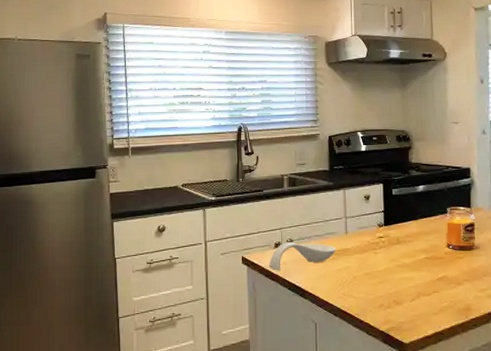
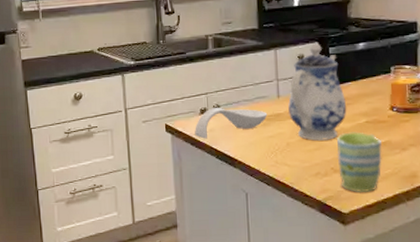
teapot: none [355,185,408,275] -> present [288,43,347,141]
mug: none [398,267,440,325] -> present [336,132,382,193]

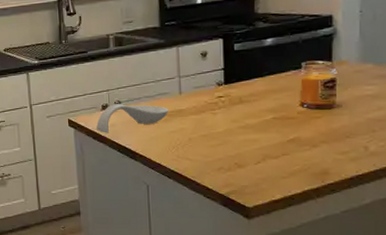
teapot: present [288,43,347,141] -> none [190,40,253,136]
mug: present [336,132,382,193] -> none [240,128,290,189]

